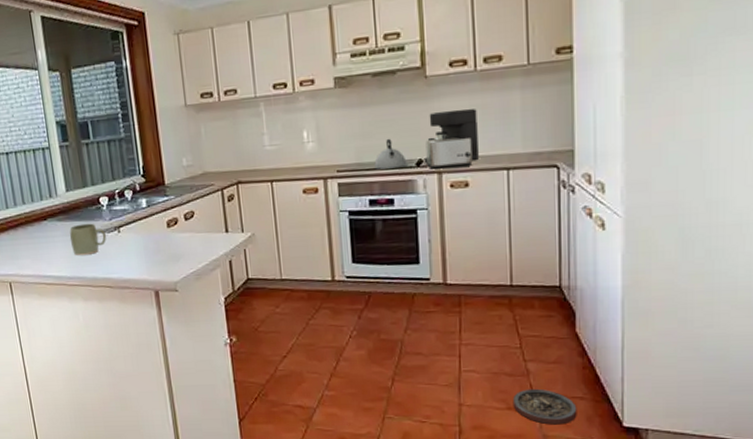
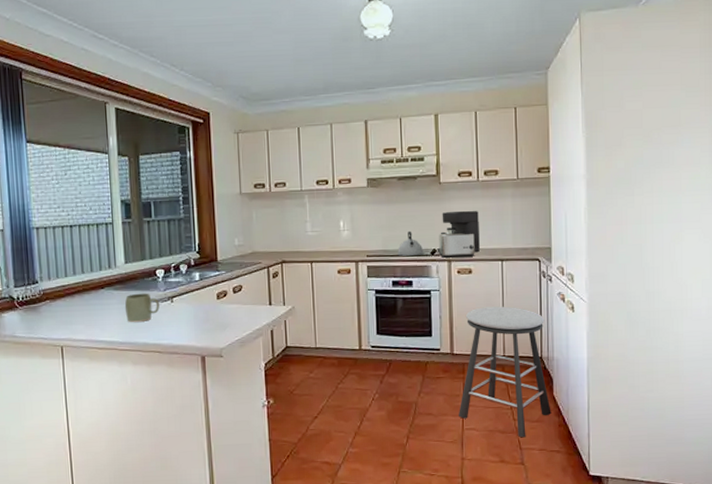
stool: none [454,225,573,382] -> present [459,306,551,438]
pet bowl: present [512,388,577,425] -> none [504,444,555,475]

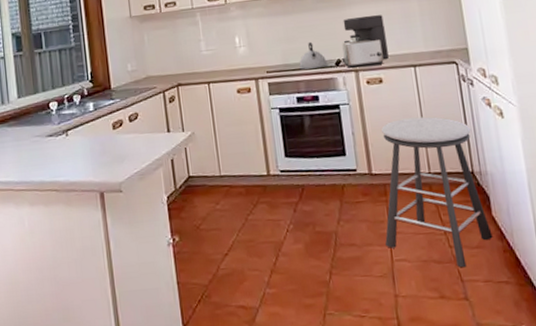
mug: present [124,293,160,323] -> none [19,127,55,161]

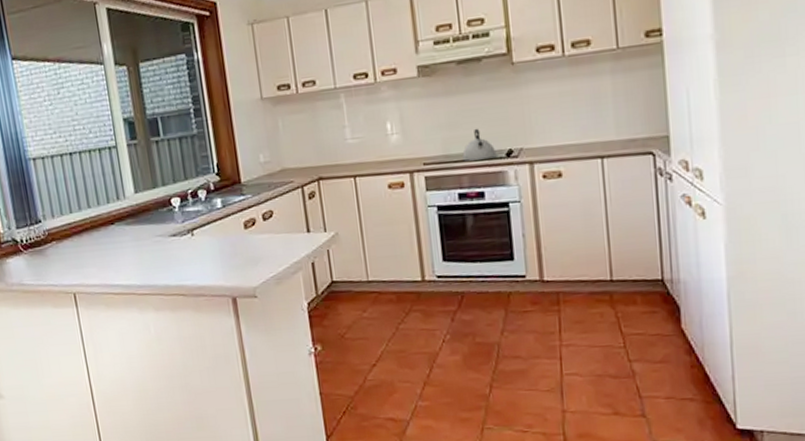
coffee maker: present [342,14,389,64] -> none [514,95,571,154]
toaster: present [342,38,384,69] -> none [515,124,565,161]
stool: present [381,116,493,268] -> none [555,216,680,383]

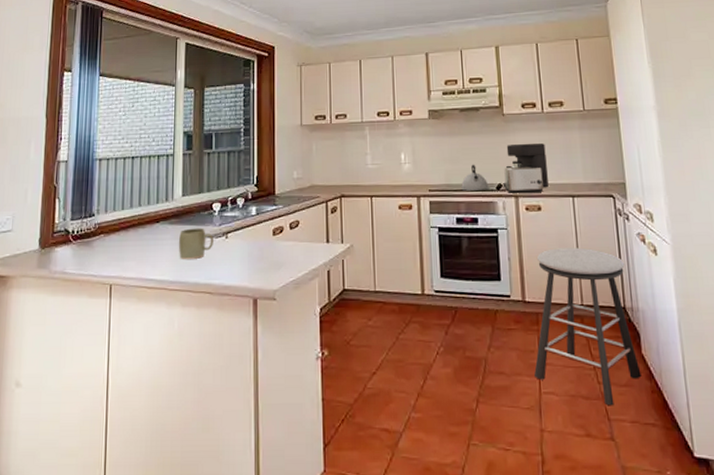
mug: none [138,226,179,263] -> present [178,228,213,260]
coffee maker: none [514,95,571,154] -> present [503,143,549,188]
toaster: none [515,124,565,161] -> present [504,166,544,194]
stool: none [555,216,680,383] -> present [534,247,642,406]

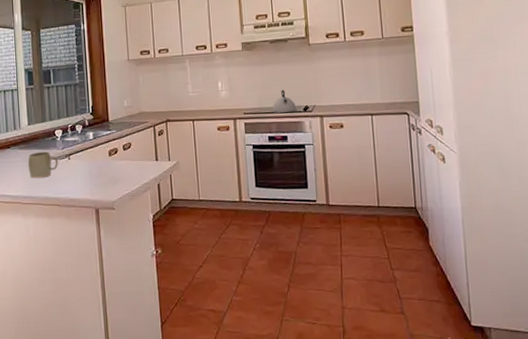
coffee maker: present [503,143,549,188] -> none [309,69,350,109]
toaster: present [504,166,544,194] -> none [310,89,346,115]
stool: present [534,247,642,406] -> none [337,158,429,287]

